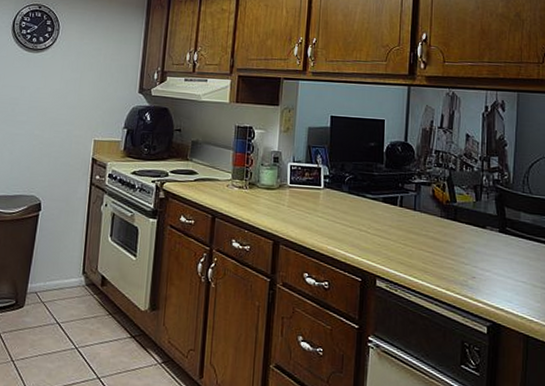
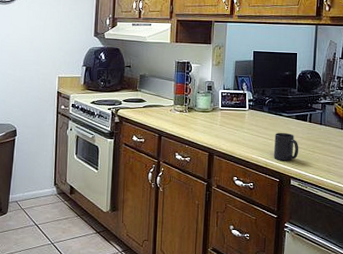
mug: none [355,219,387,256] -> present [274,133,299,161]

